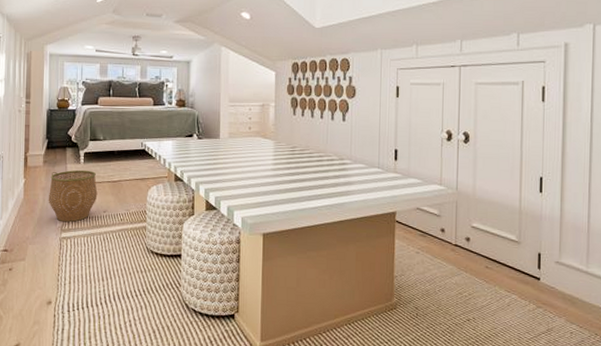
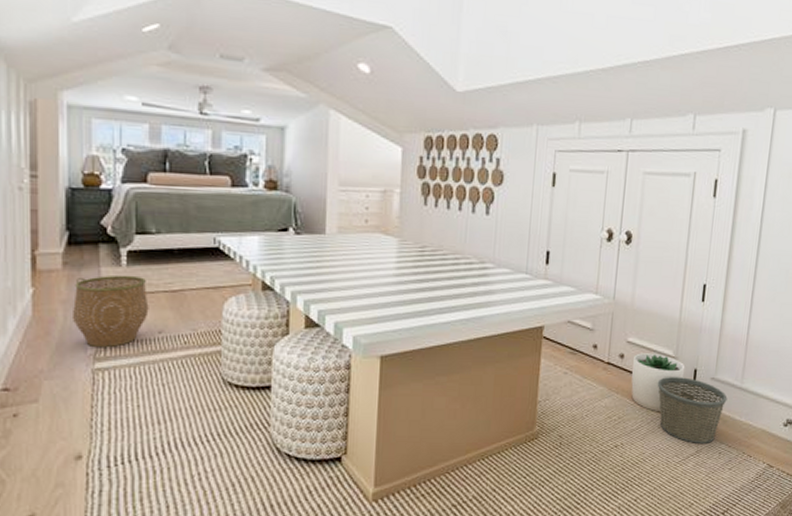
planter: none [478,237,529,291] -> present [631,353,685,412]
basket: none [503,259,574,323] -> present [657,377,728,443]

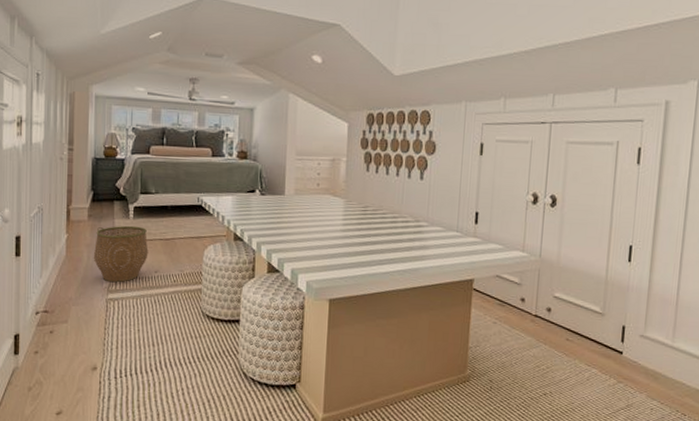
planter: present [631,353,685,412] -> none [558,308,613,365]
basket: present [657,377,728,443] -> none [584,332,658,399]

